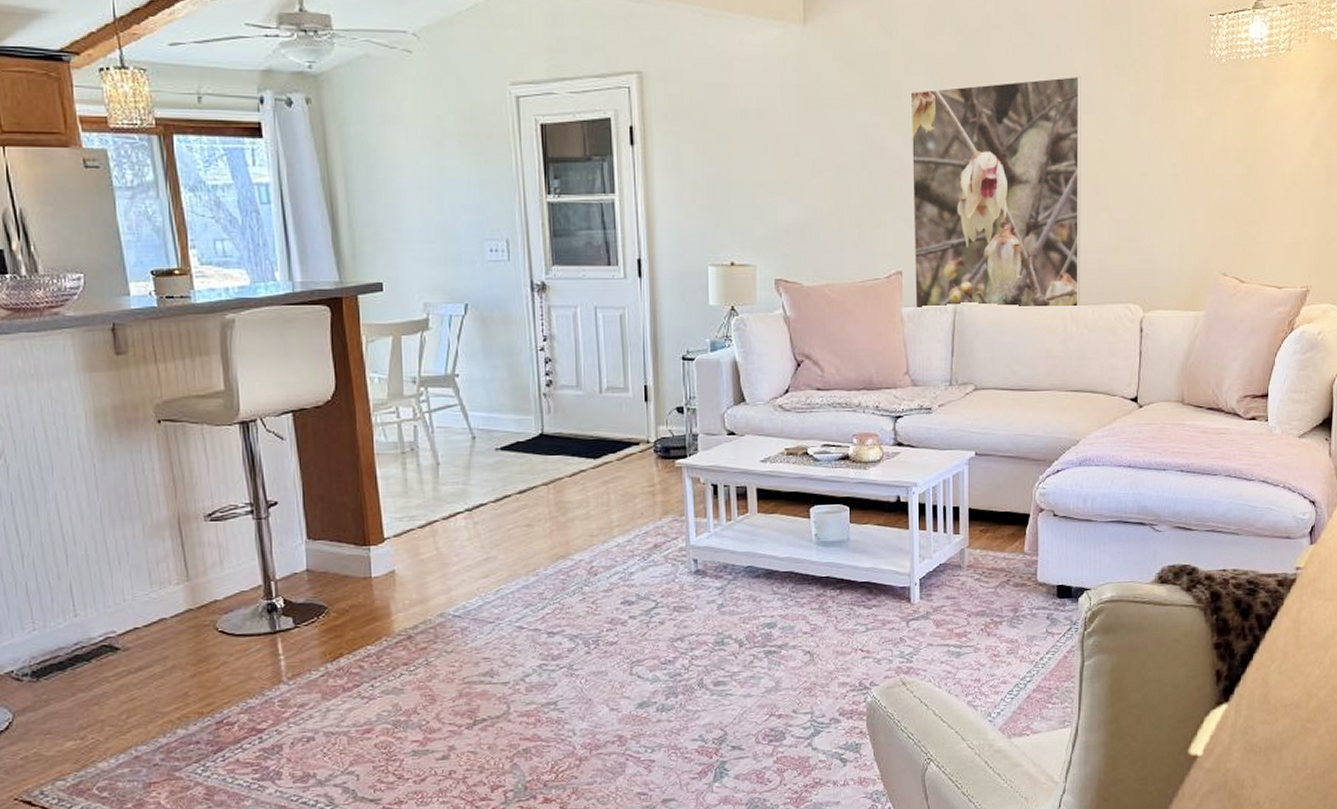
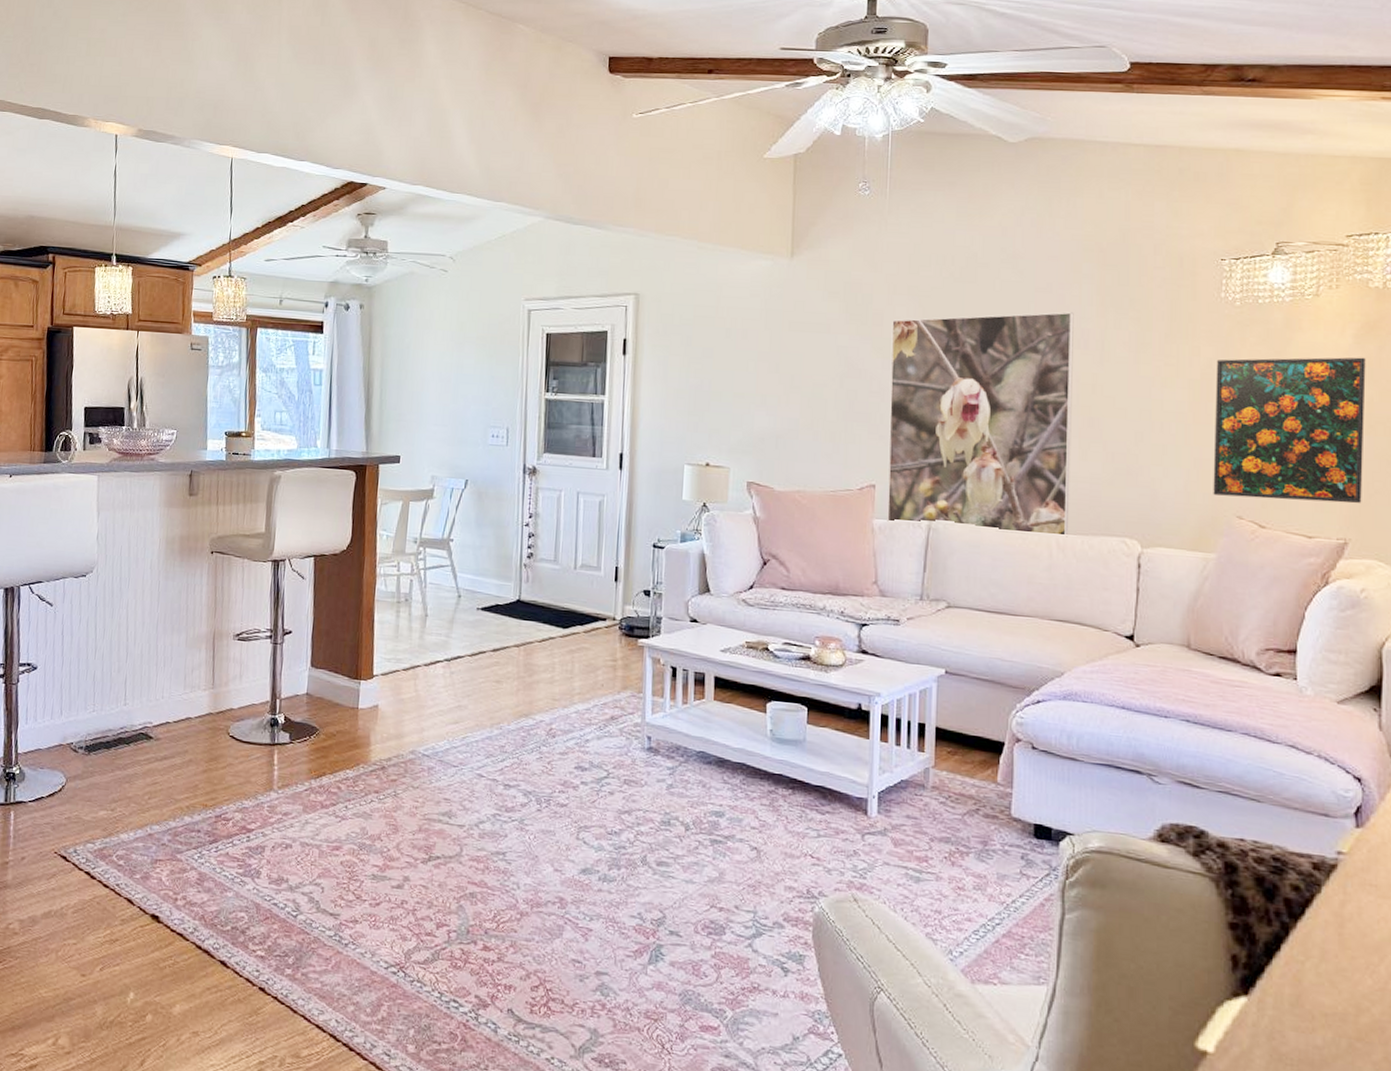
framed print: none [1203,110,1327,254] -> present [1213,357,1366,504]

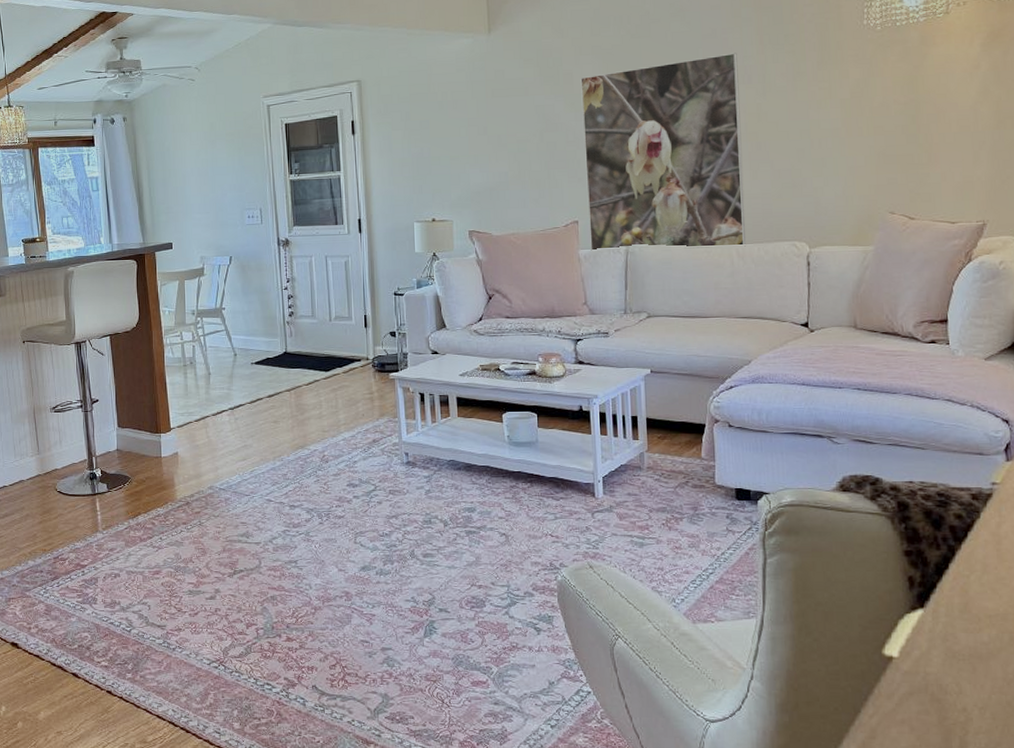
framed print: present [1213,357,1366,504] -> none [863,62,996,196]

